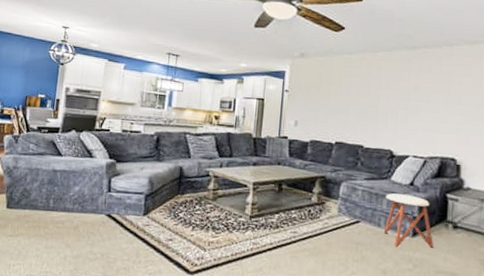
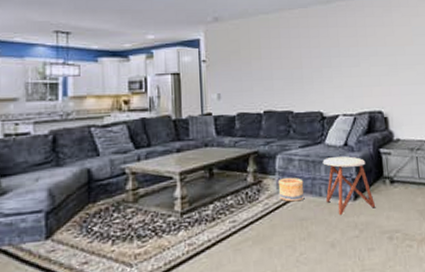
basket: none [338,203,364,227] -> present [277,177,305,202]

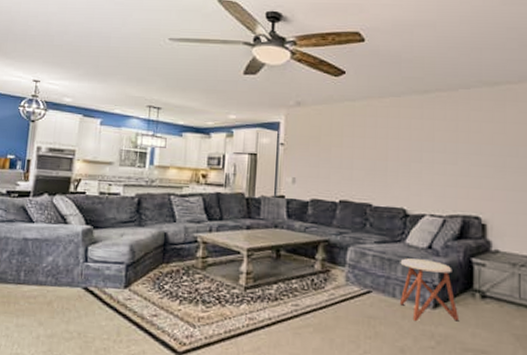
basket: present [277,177,305,202] -> none [346,271,376,298]

